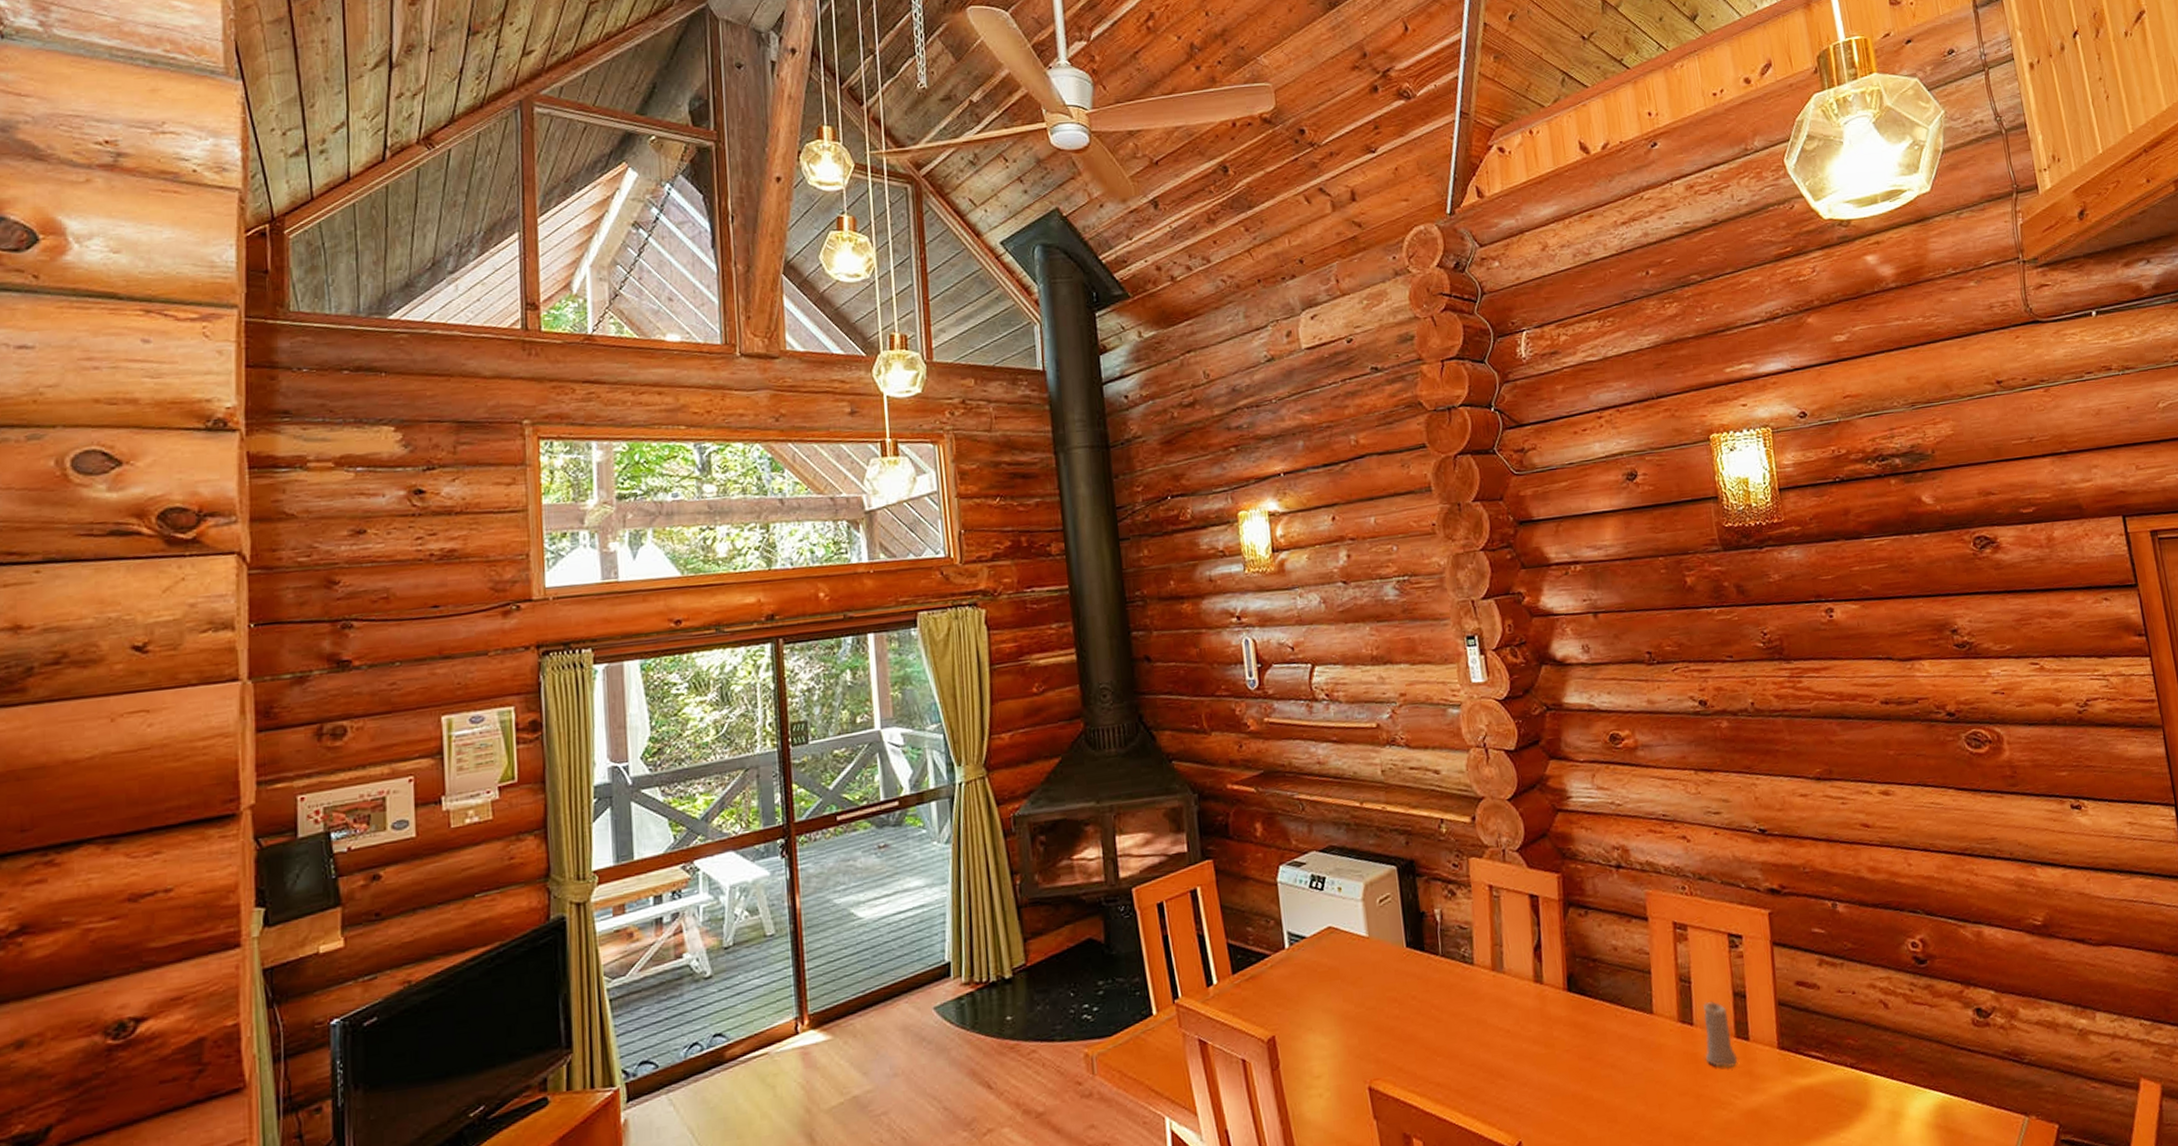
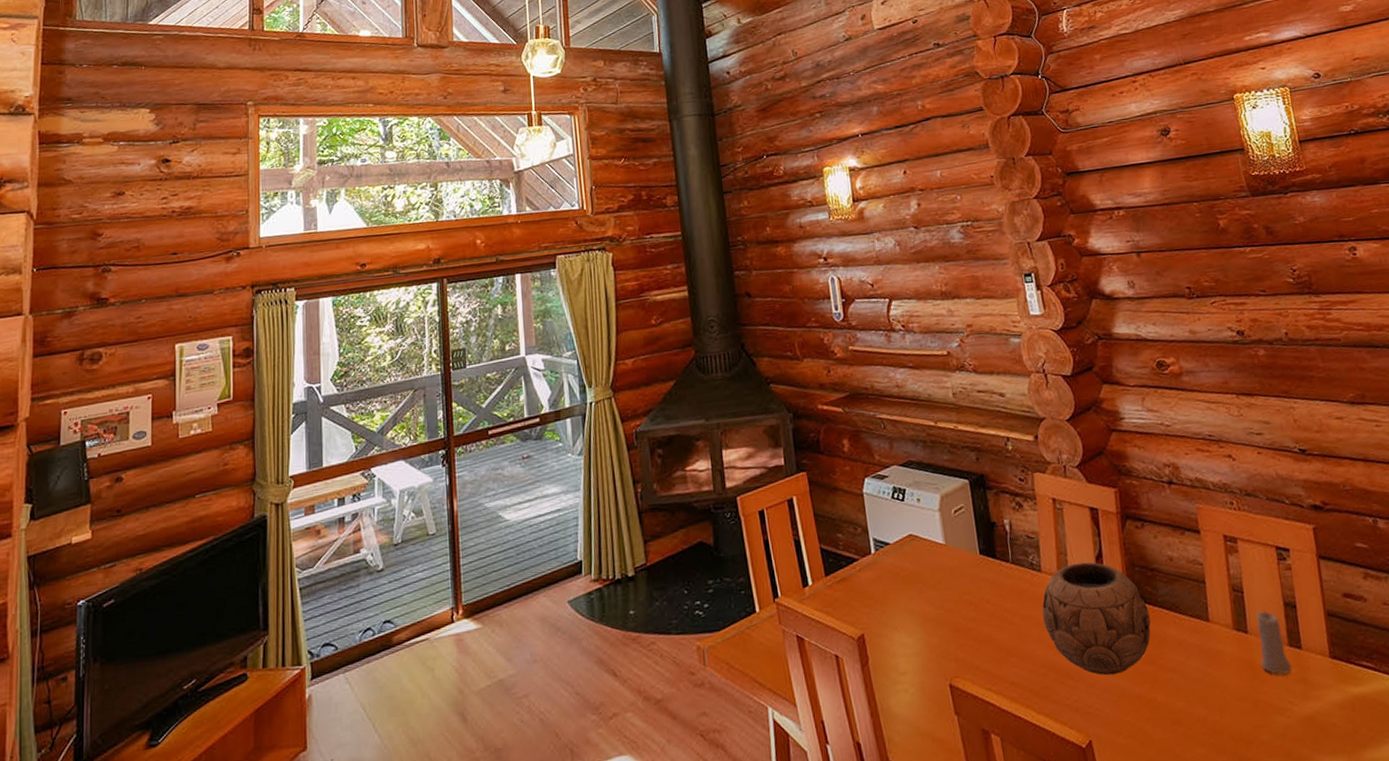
decorative bowl: none [1473,953,1590,1073] -> present [1042,562,1151,676]

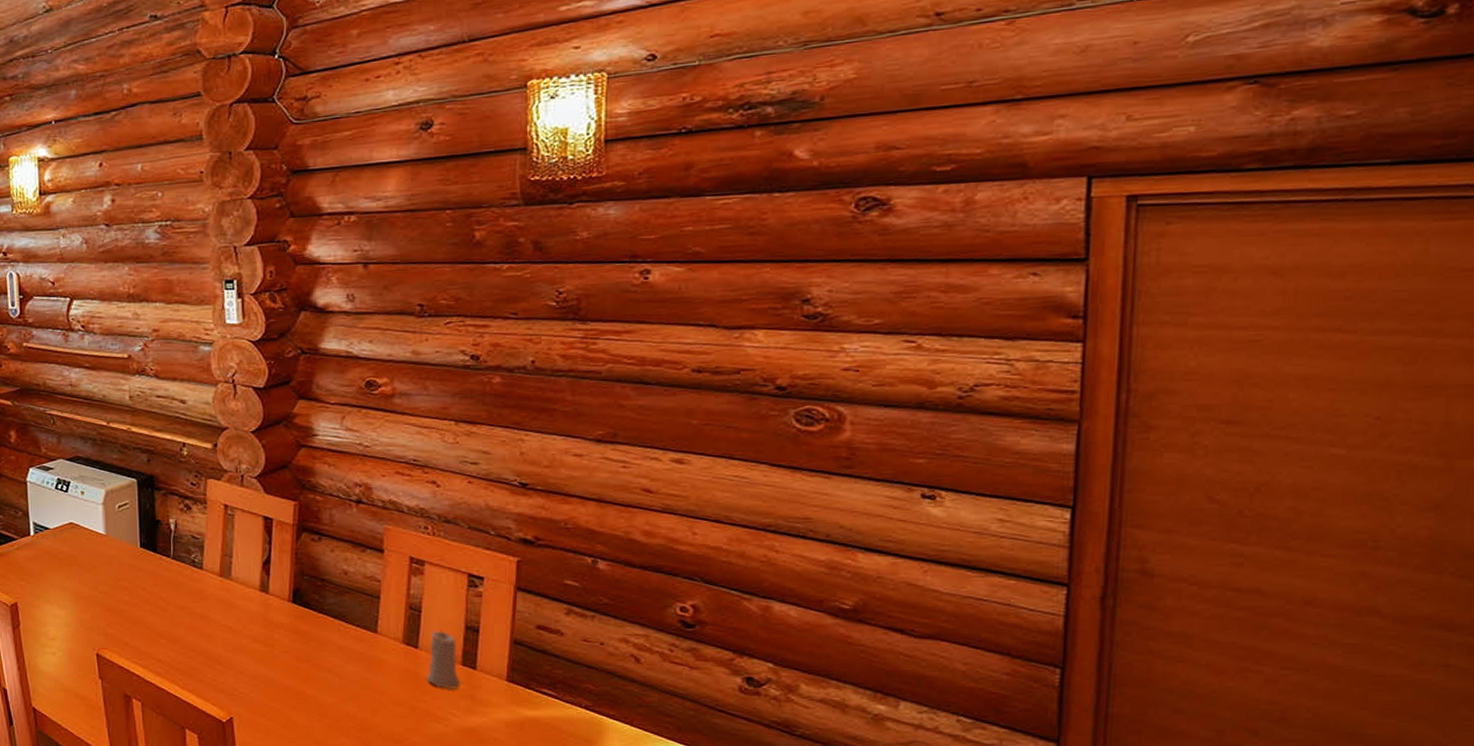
decorative bowl: present [1042,562,1151,676] -> none [199,566,312,667]

